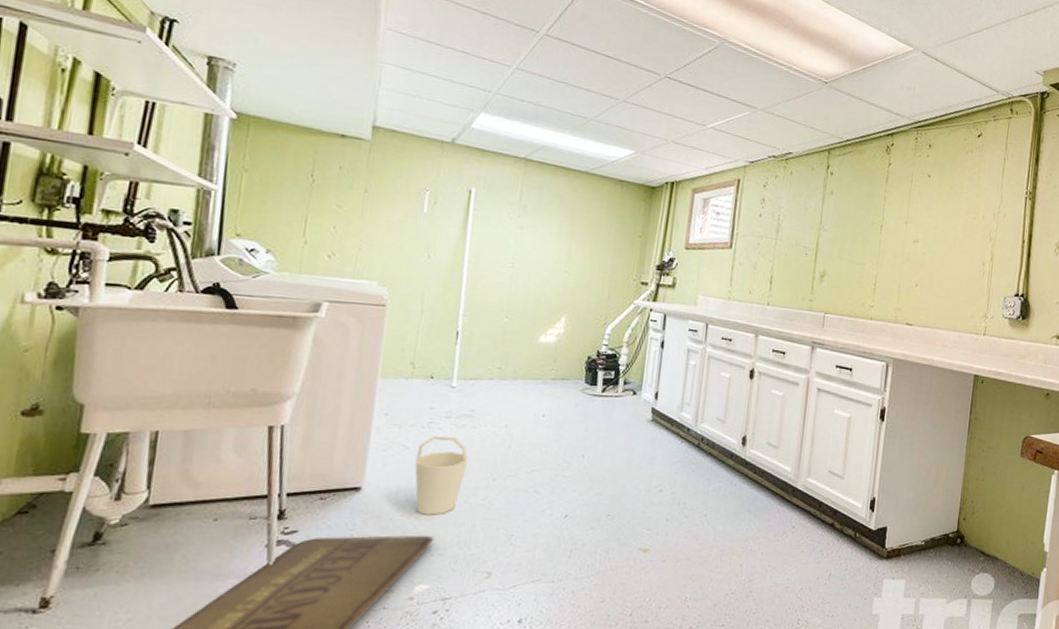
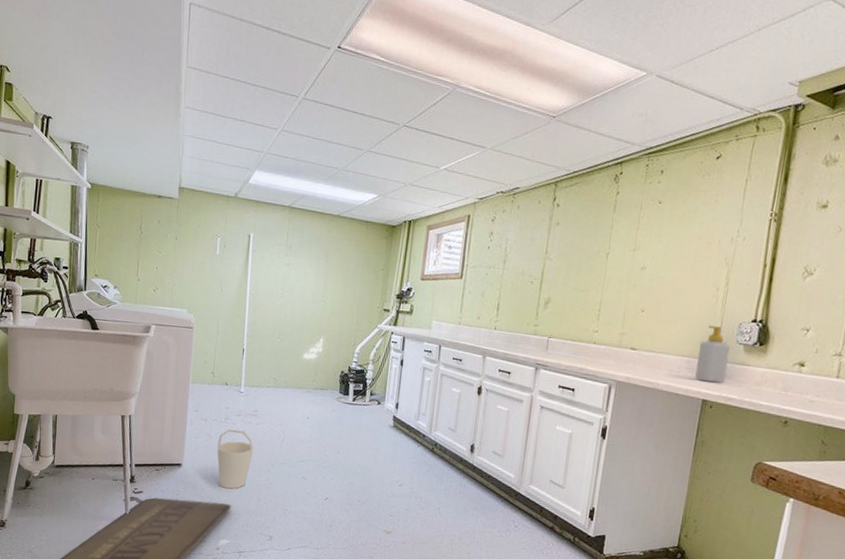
soap bottle: none [967,300,997,358] -> present [695,325,731,384]

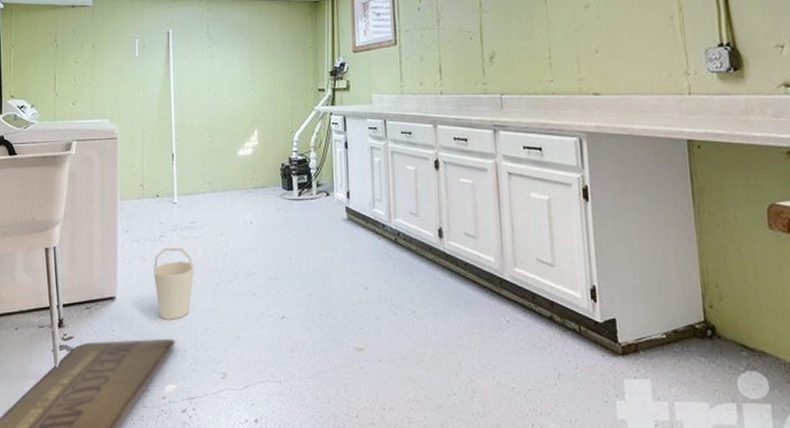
soap bottle: present [695,325,731,384] -> none [668,56,707,119]

